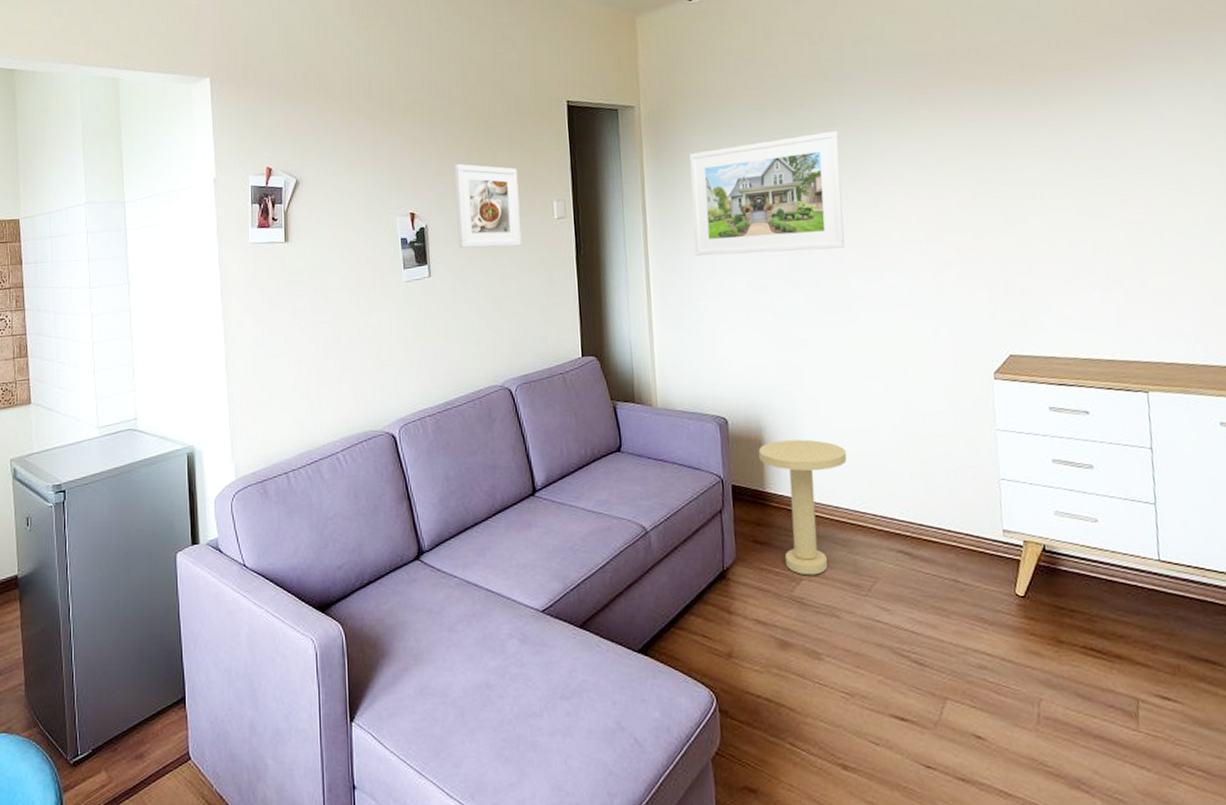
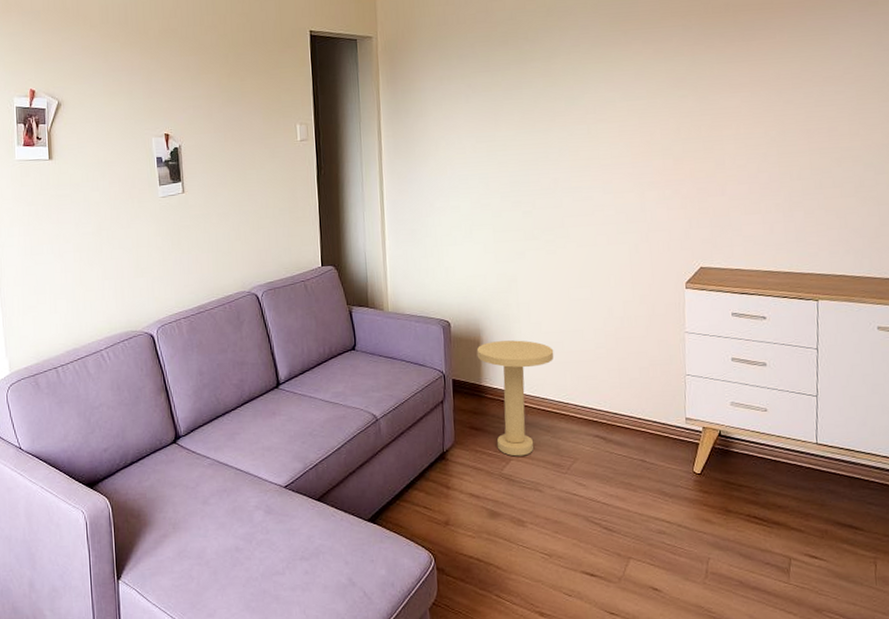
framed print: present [454,164,522,248] -> none [205,89,268,167]
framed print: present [689,131,845,256] -> none [422,63,560,177]

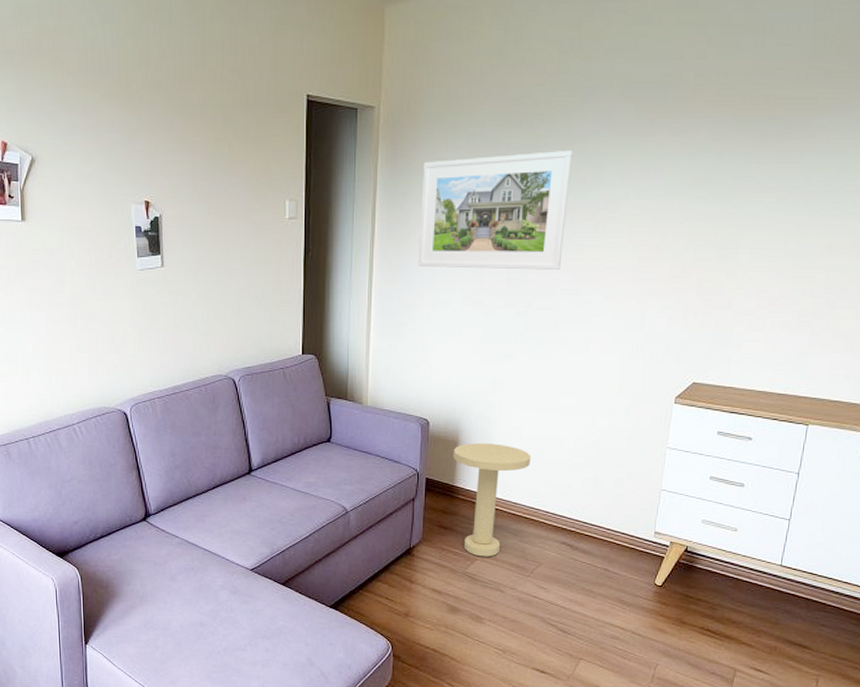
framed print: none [422,63,560,177] -> present [417,151,573,270]

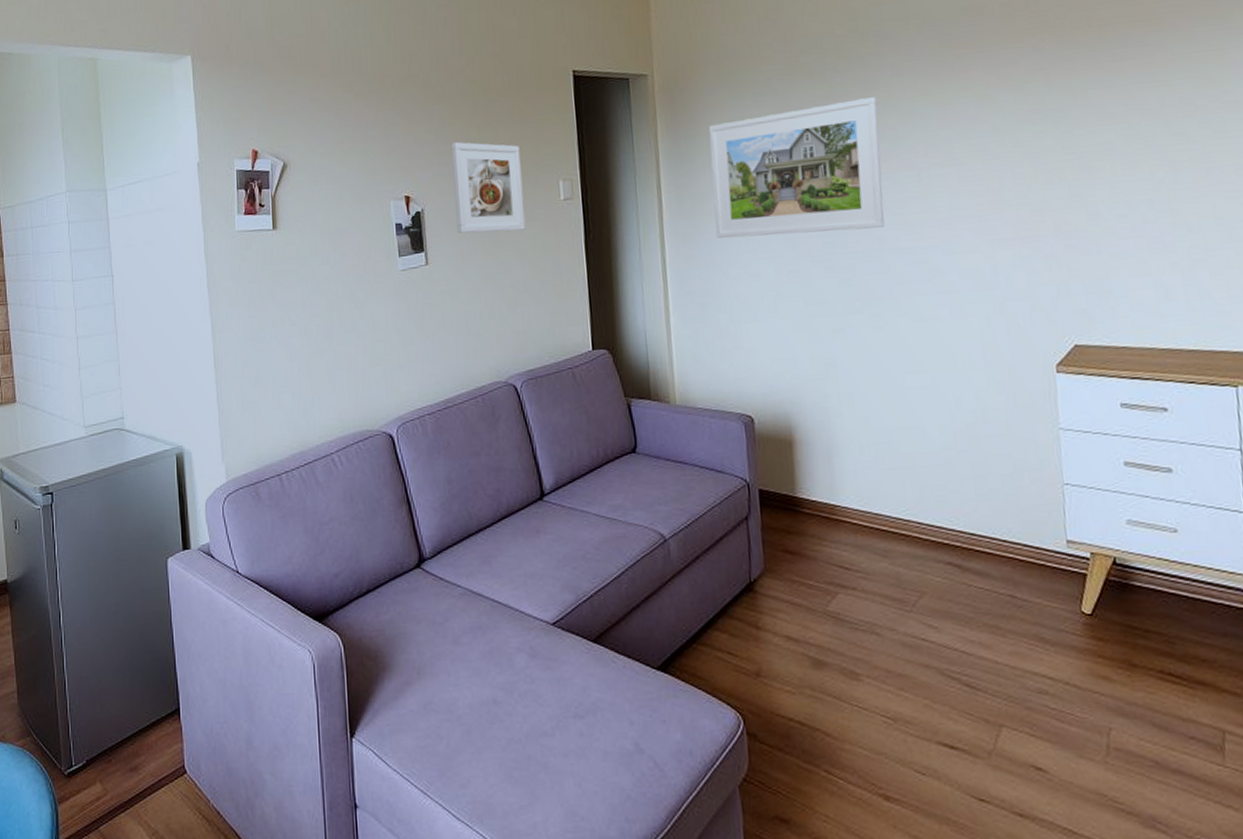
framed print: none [190,154,253,243] -> present [451,142,526,234]
side table: present [453,443,531,557] -> none [788,439,889,589]

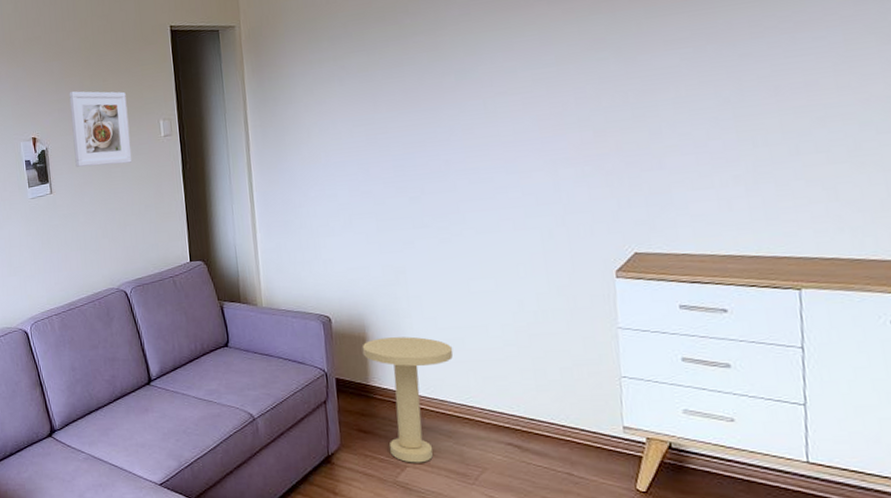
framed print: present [709,97,885,239] -> none [290,35,452,165]
side table: none [788,439,889,589] -> present [362,336,454,463]

